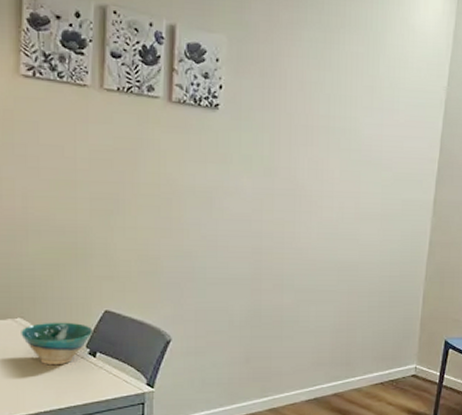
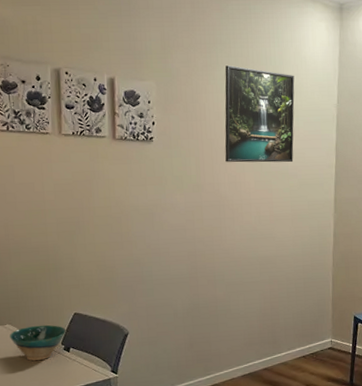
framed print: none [306,25,399,152] -> present [225,65,295,163]

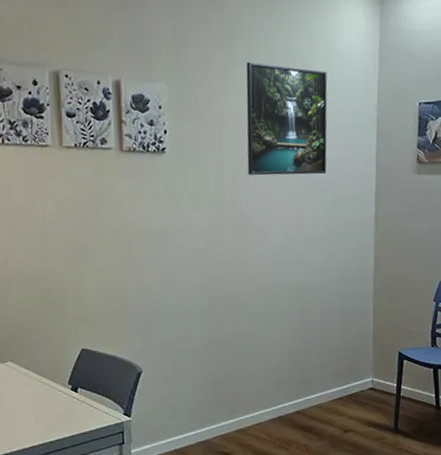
bowl: present [10,324,66,361] -> none [12,362,74,403]

